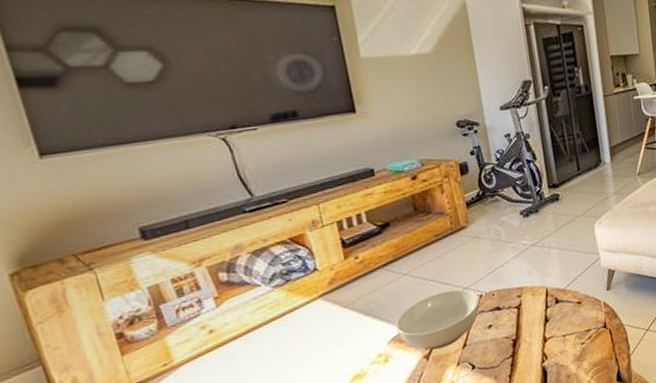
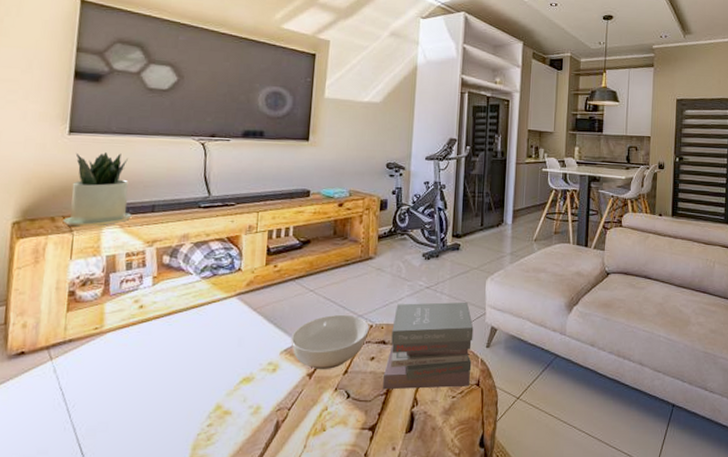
planter: none [59,169,163,264] -> present [63,152,132,227]
books: none [503,250,597,353] -> present [383,302,474,390]

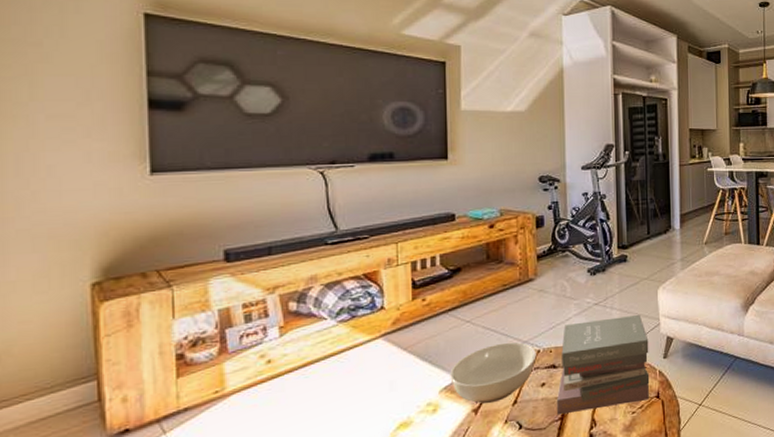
planter: present [63,152,132,227] -> none [157,191,244,281]

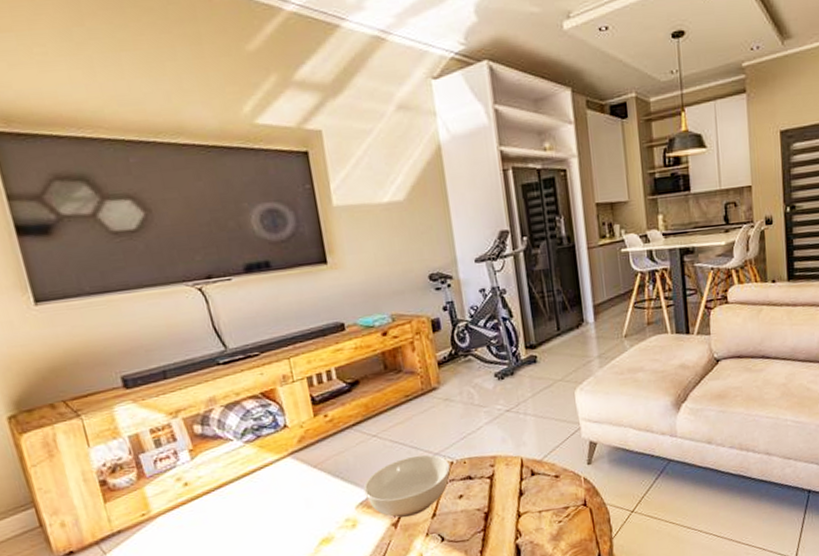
books: present [557,314,650,415] -> none [475,419,575,527]

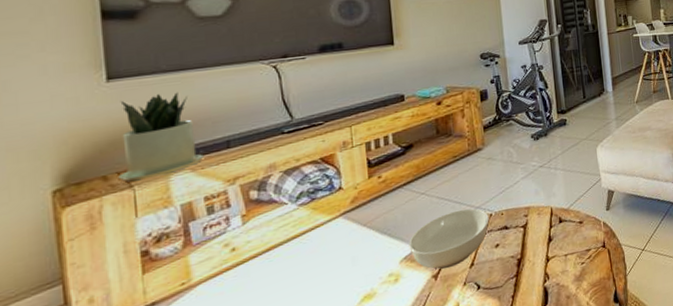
planter: none [52,317,143,410] -> present [118,92,204,182]

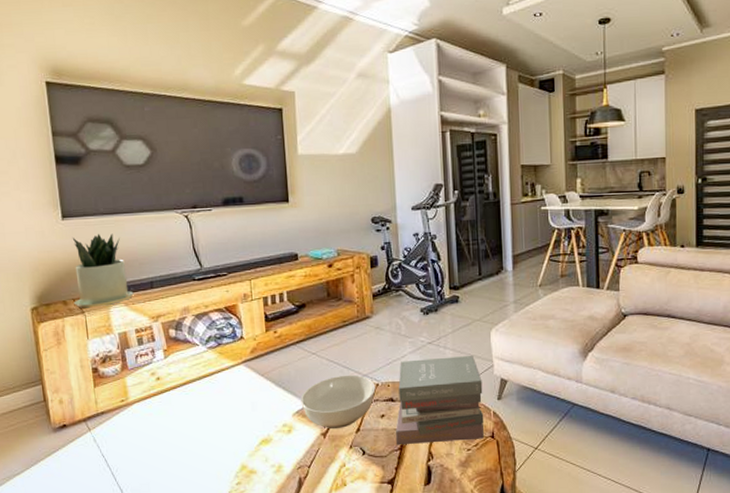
books: none [511,172,596,273] -> present [396,355,484,446]

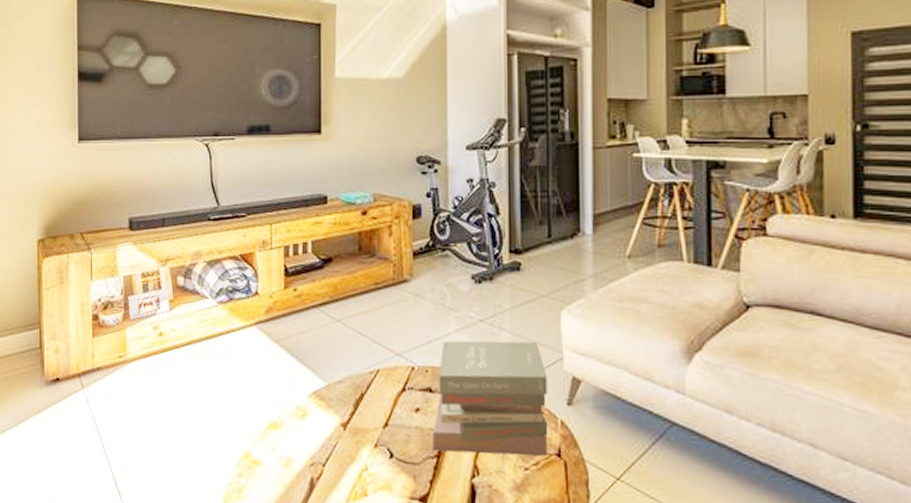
planter: present [72,233,134,308] -> none [81,161,144,244]
bowl: present [301,374,376,429] -> none [319,351,411,421]

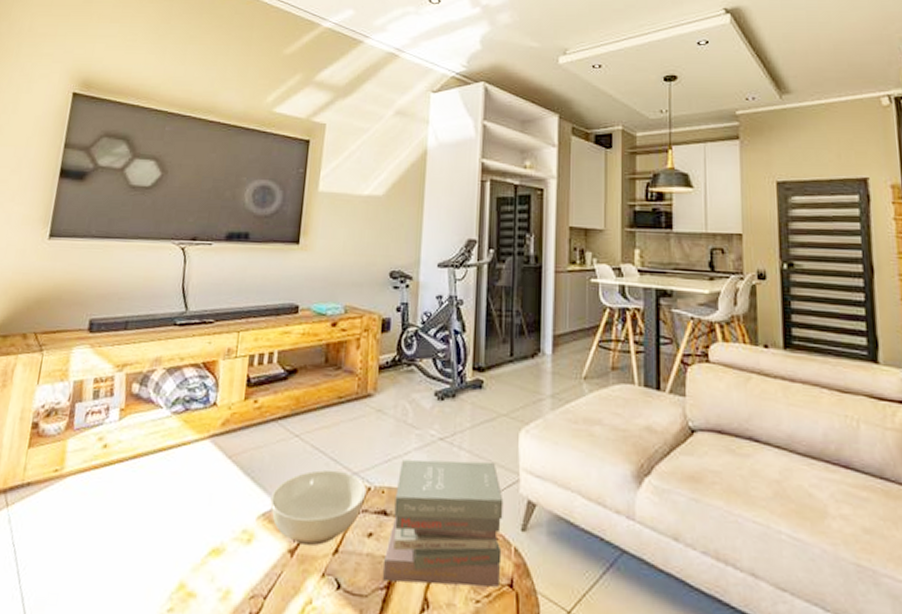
bowl: none [319,351,411,421] -> present [270,469,367,547]

